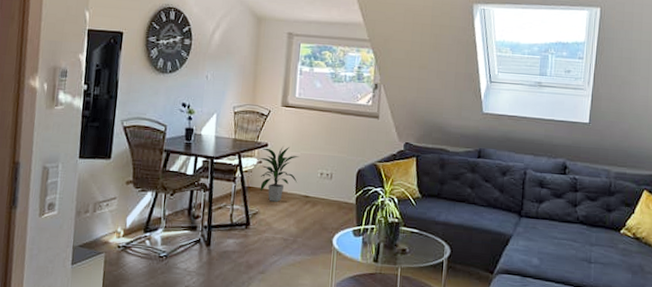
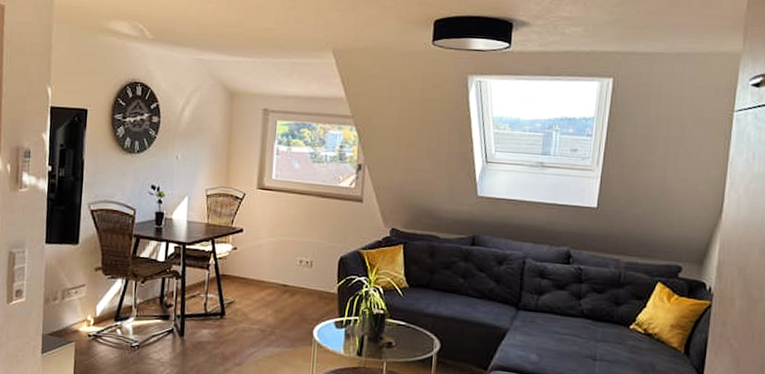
indoor plant: present [259,147,299,202] -> none [234,232,276,291]

